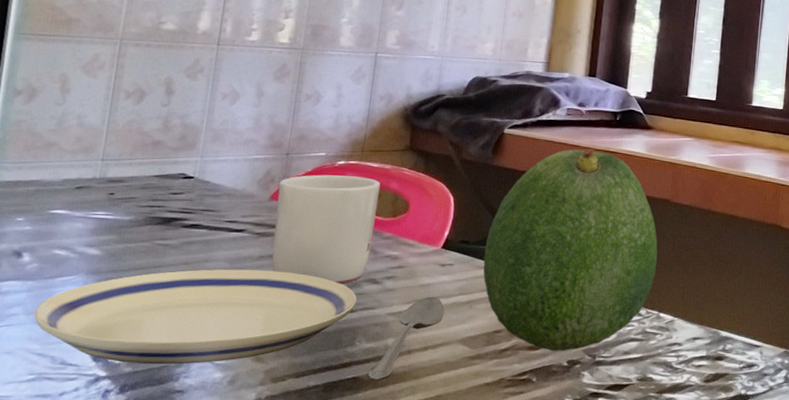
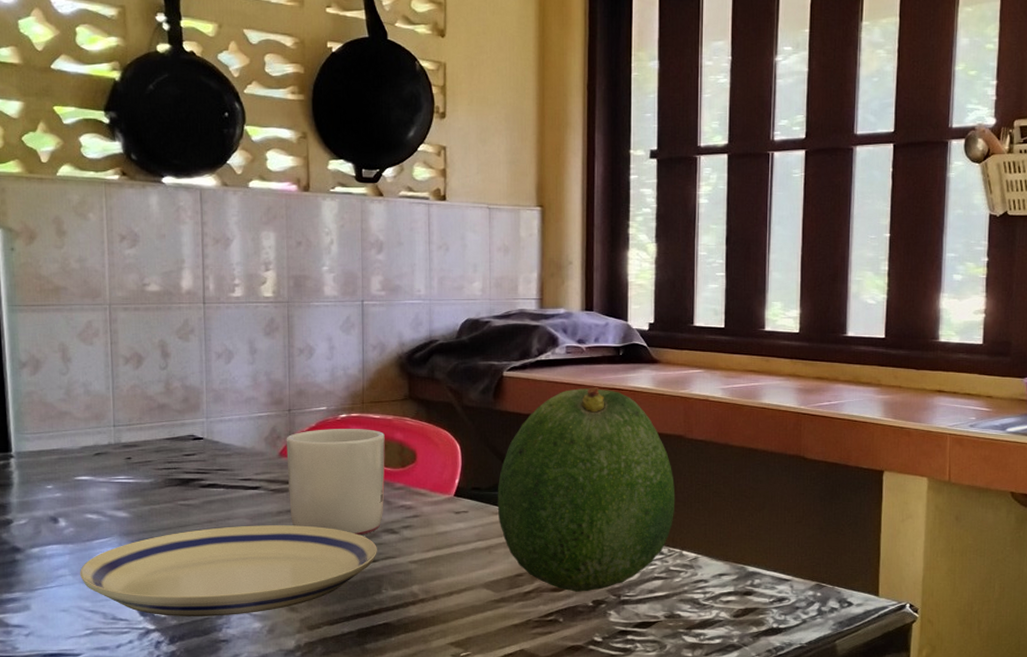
spoon: present [368,296,445,380] -> none [398,544,465,625]

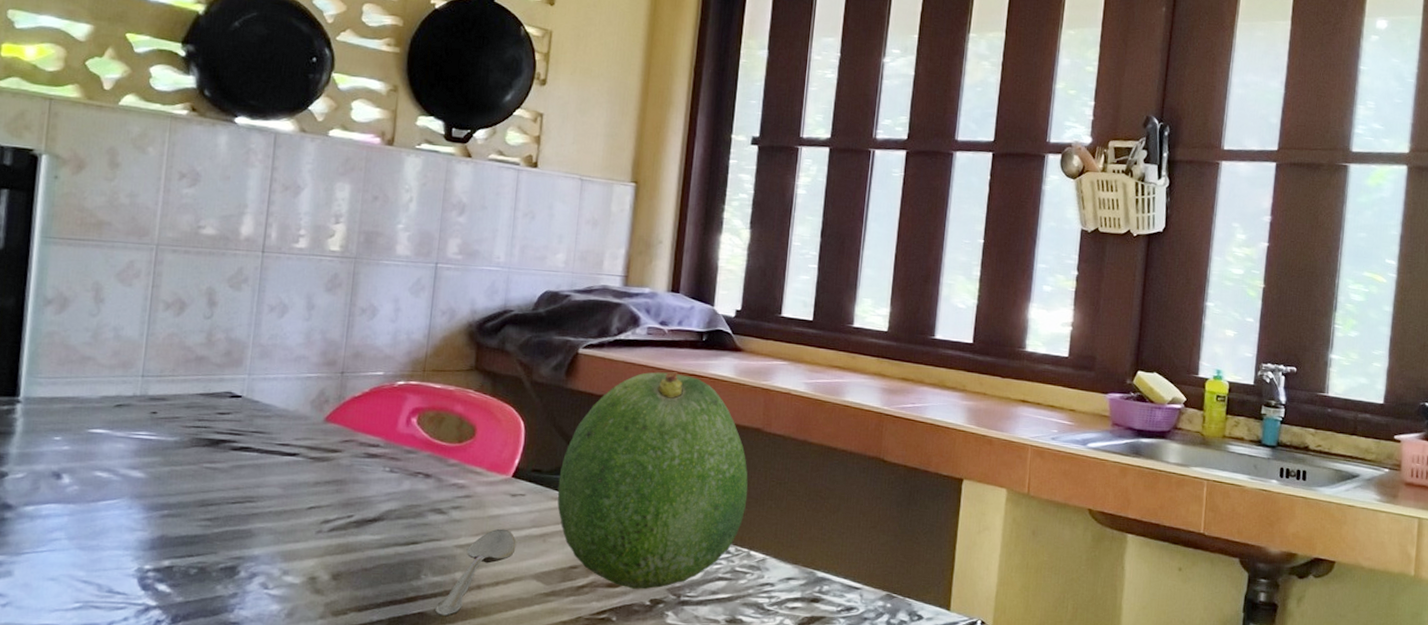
plate: present [80,525,377,616] -> none [78,495,421,595]
mug: present [286,429,385,536] -> none [328,395,444,514]
spoon: none [398,544,465,625] -> present [435,528,516,616]

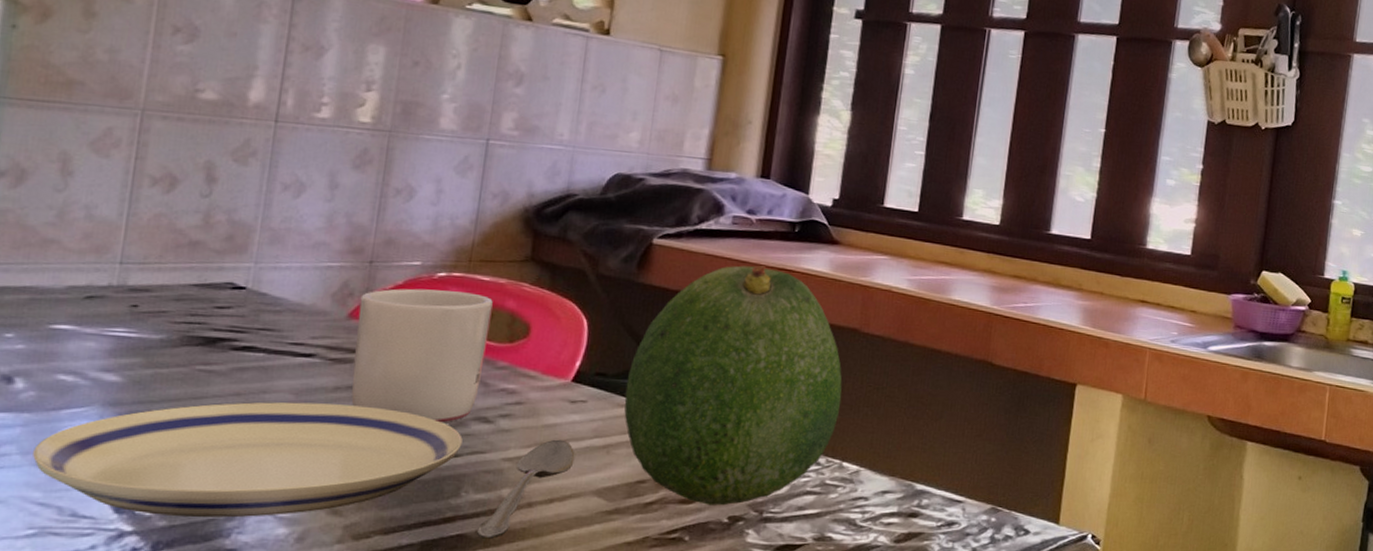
plate: none [78,495,421,595] -> present [33,402,463,518]
mug: none [328,395,444,514] -> present [351,288,493,423]

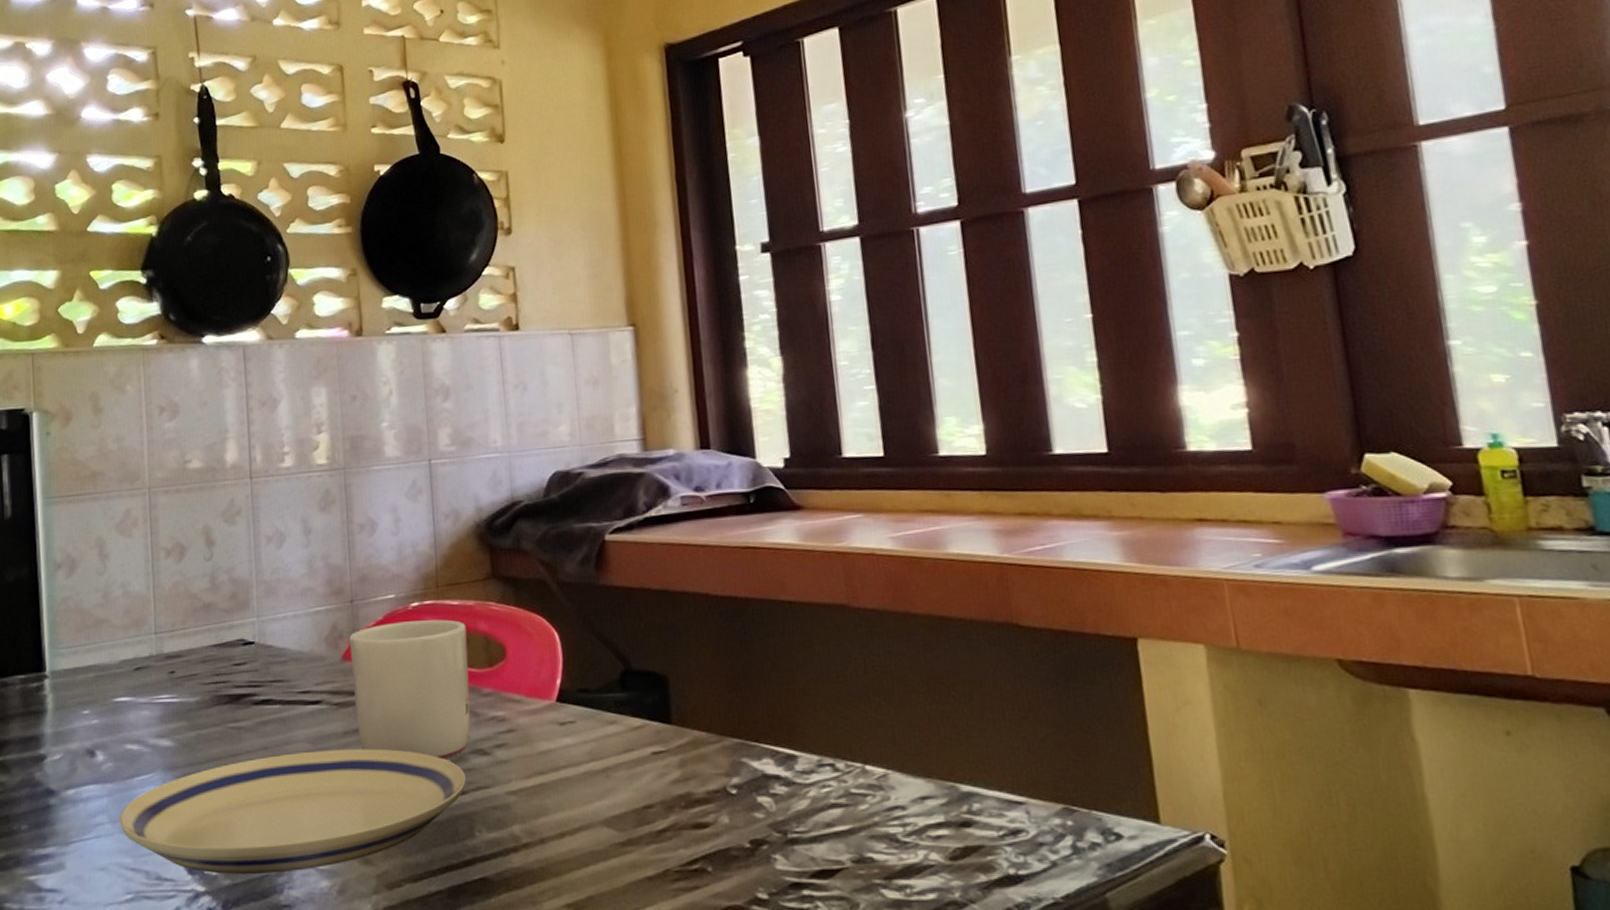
spoon: present [477,439,575,538] -> none [498,766,577,880]
fruit: present [624,265,842,506] -> none [610,547,848,828]

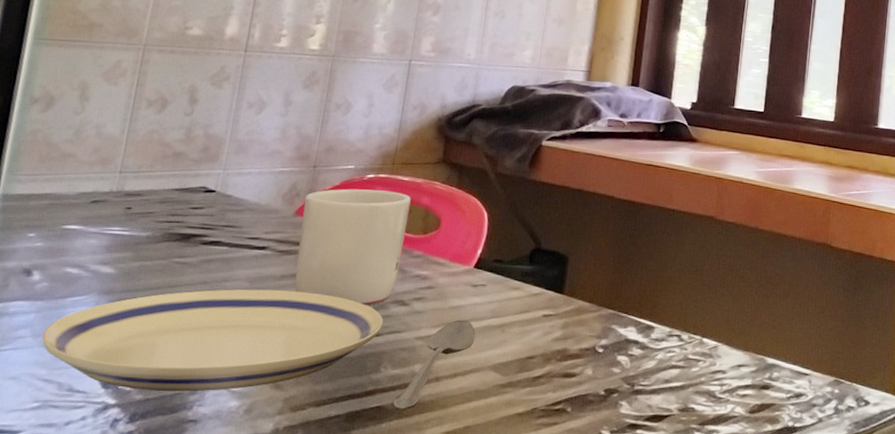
spoon: none [498,766,577,880] -> present [393,319,476,409]

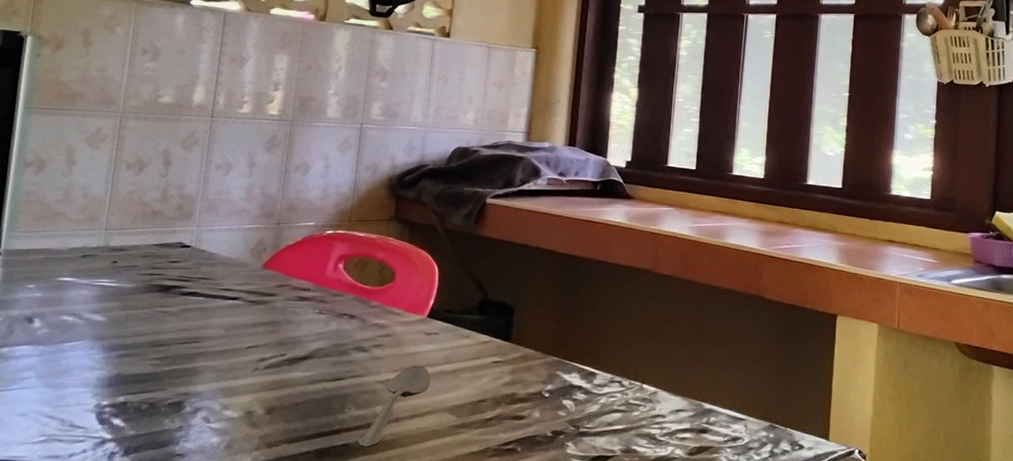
plate: present [42,289,383,392] -> none [45,336,346,429]
mug: present [294,188,411,306] -> none [265,244,367,352]

